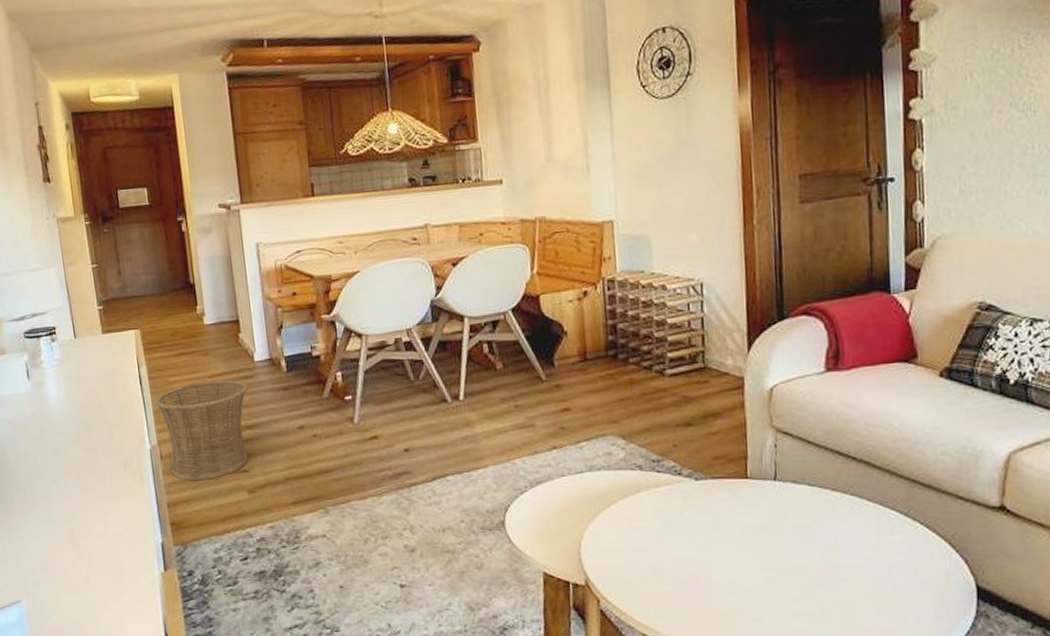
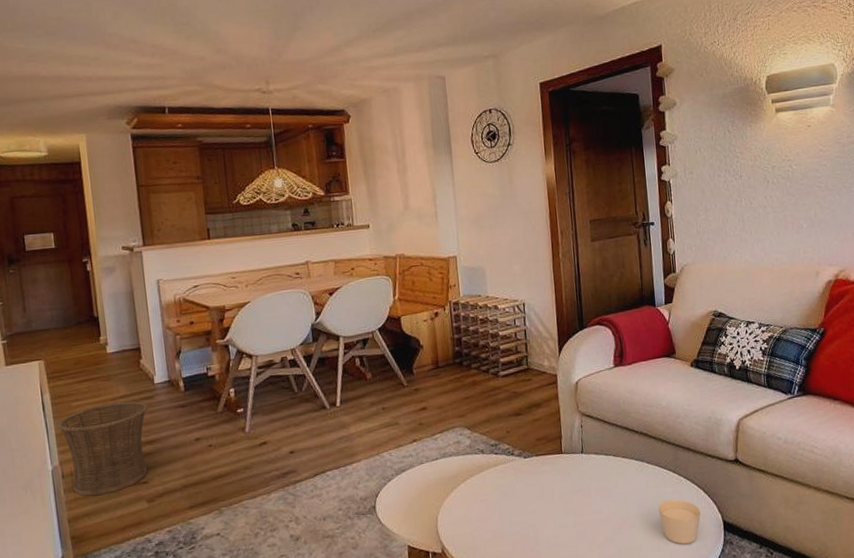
candle: none [880,550,944,611] -> present [657,499,701,545]

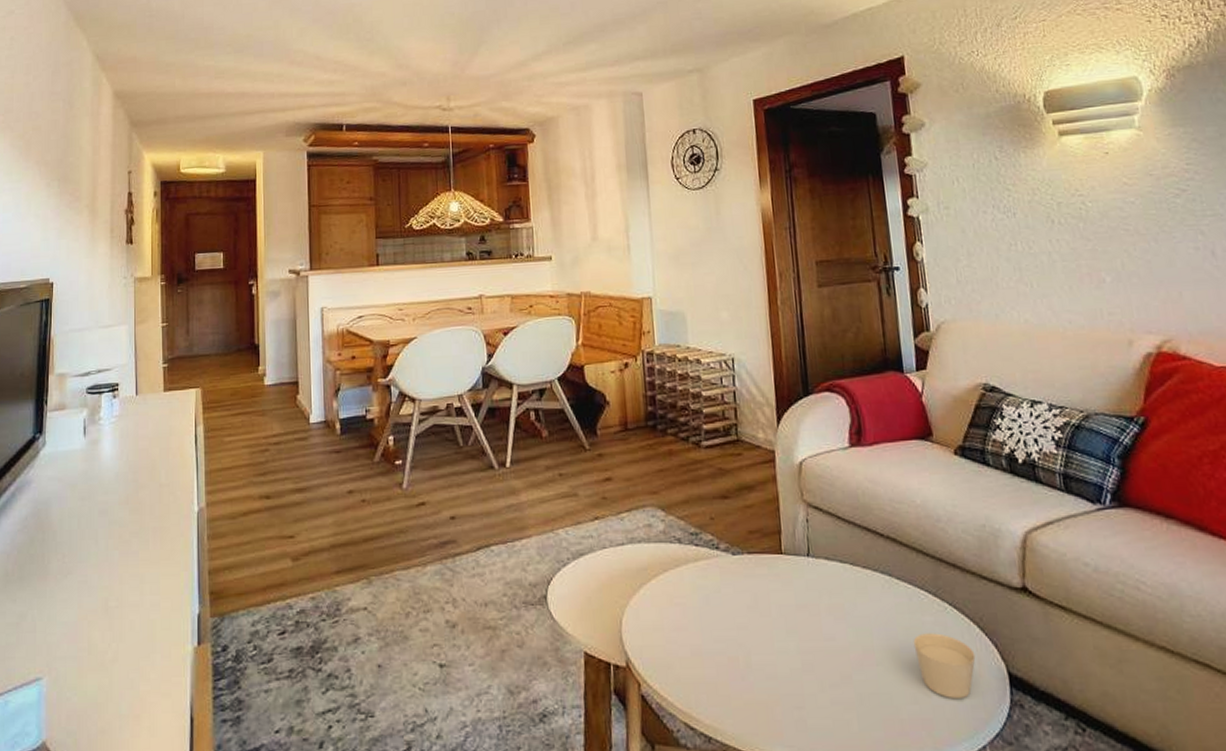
basket: present [58,401,148,496] -> none [208,441,301,547]

